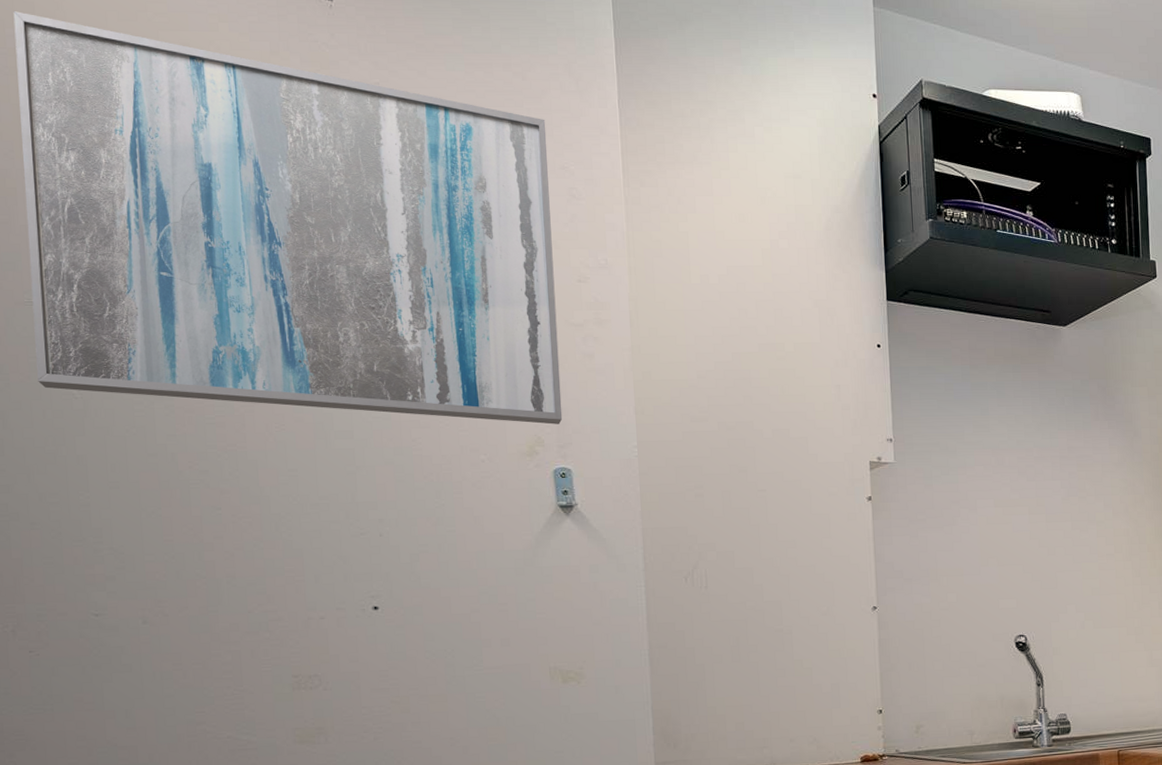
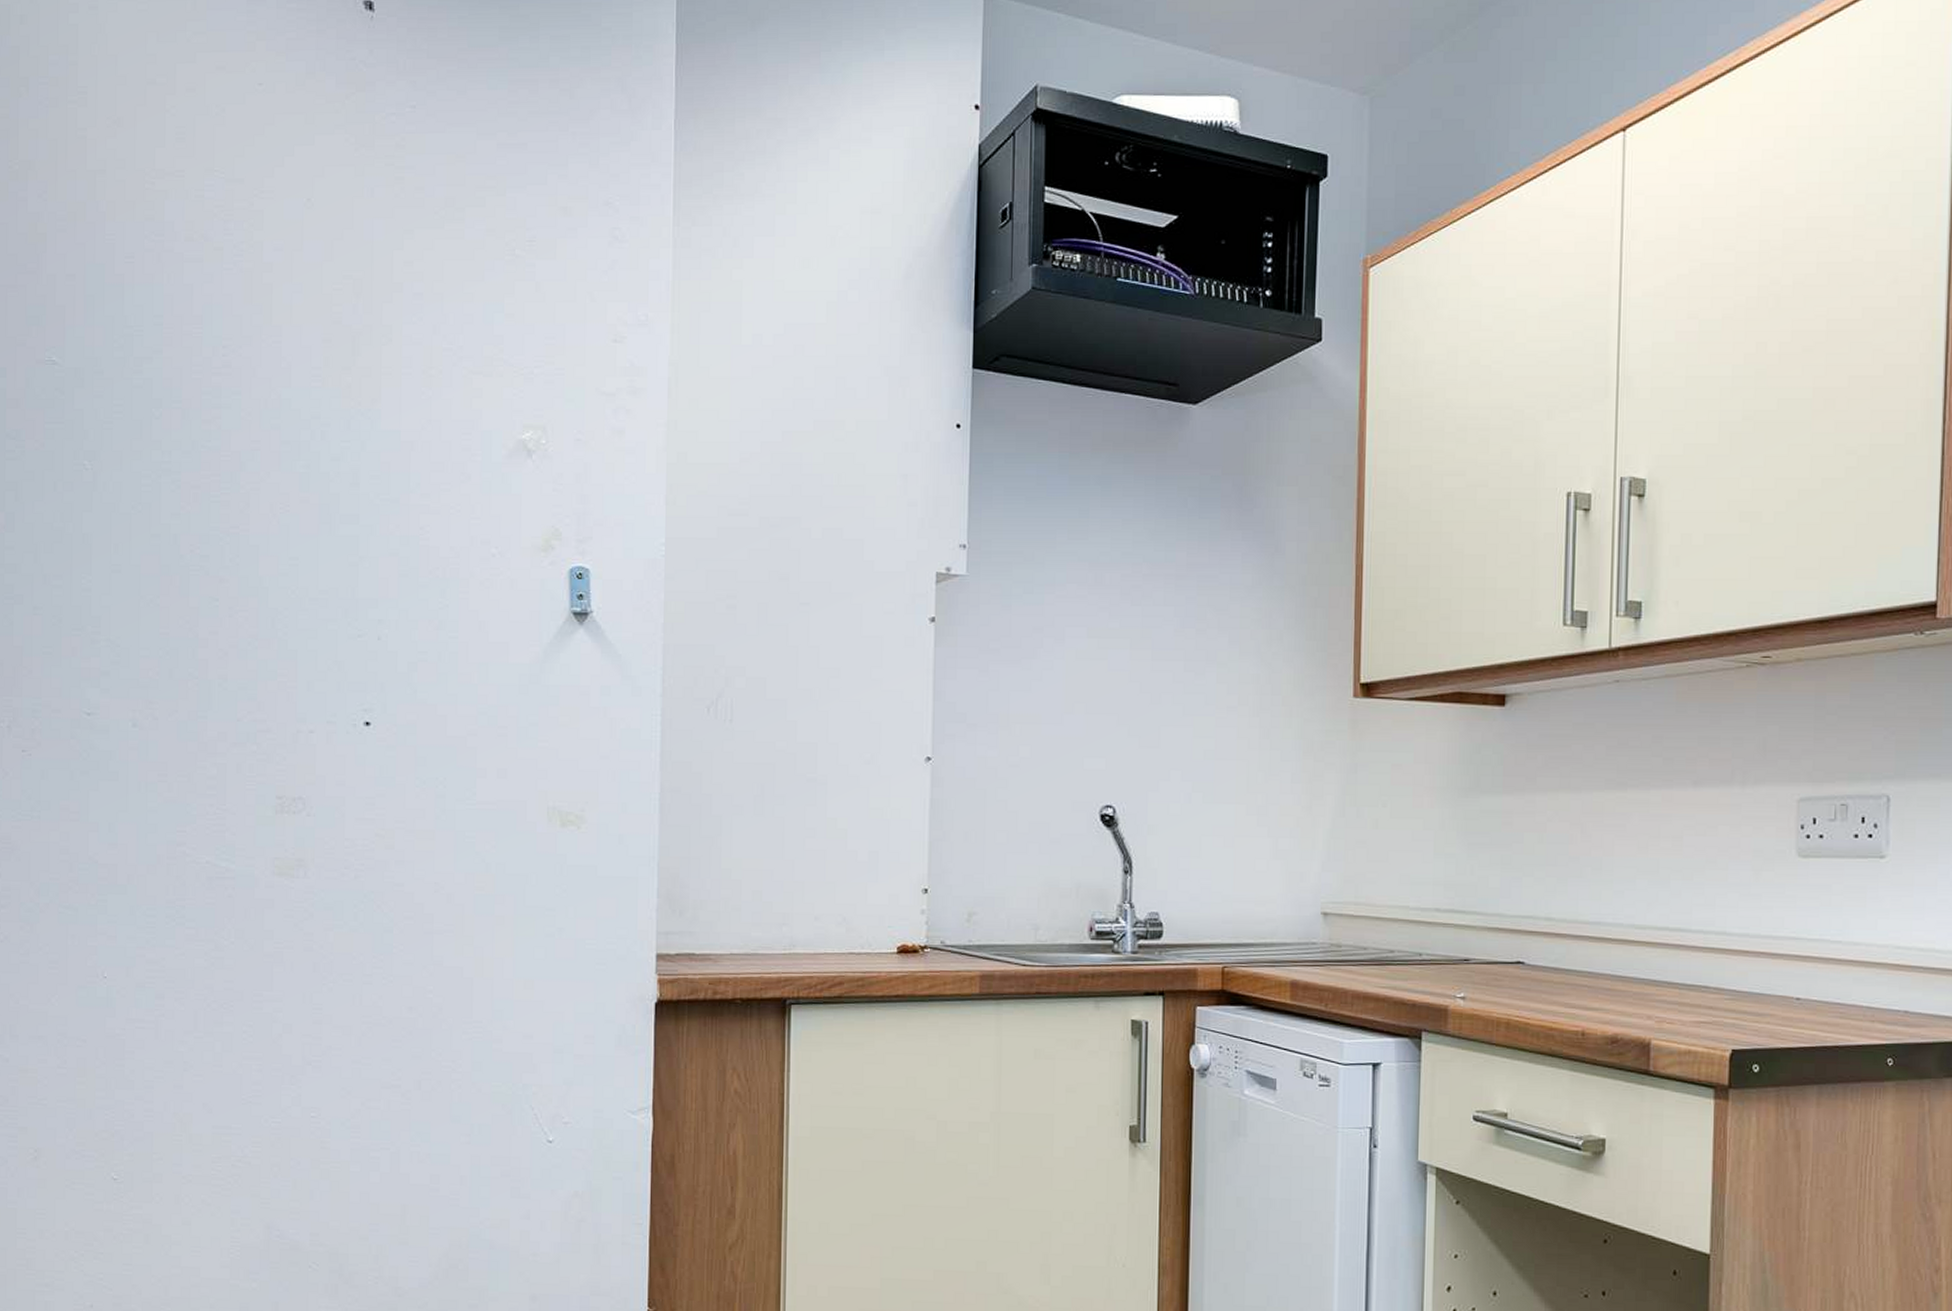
wall art: present [13,11,563,425] -> none [52,36,592,514]

